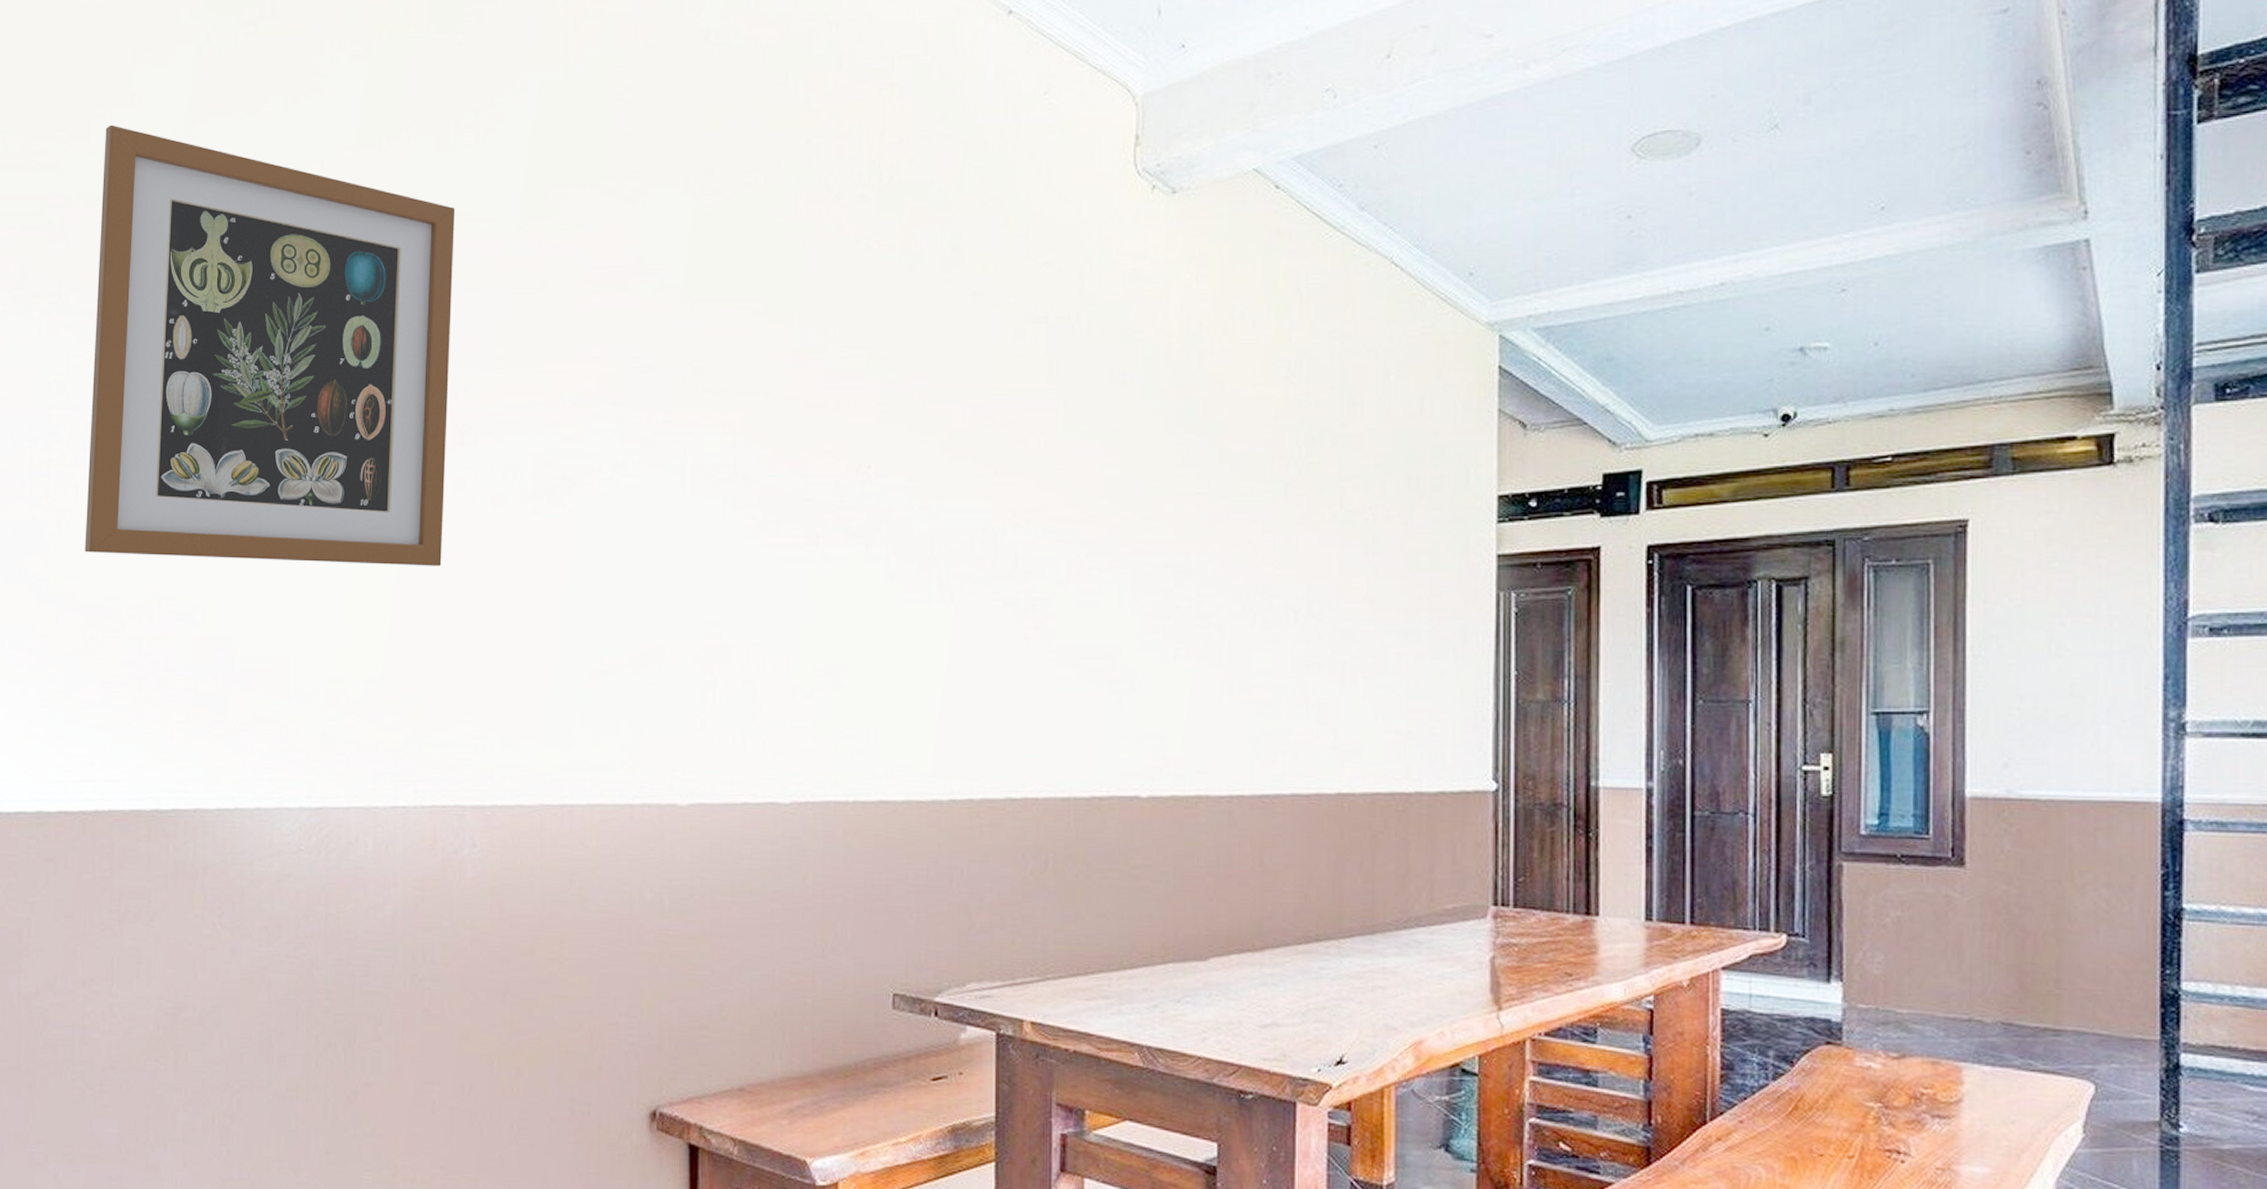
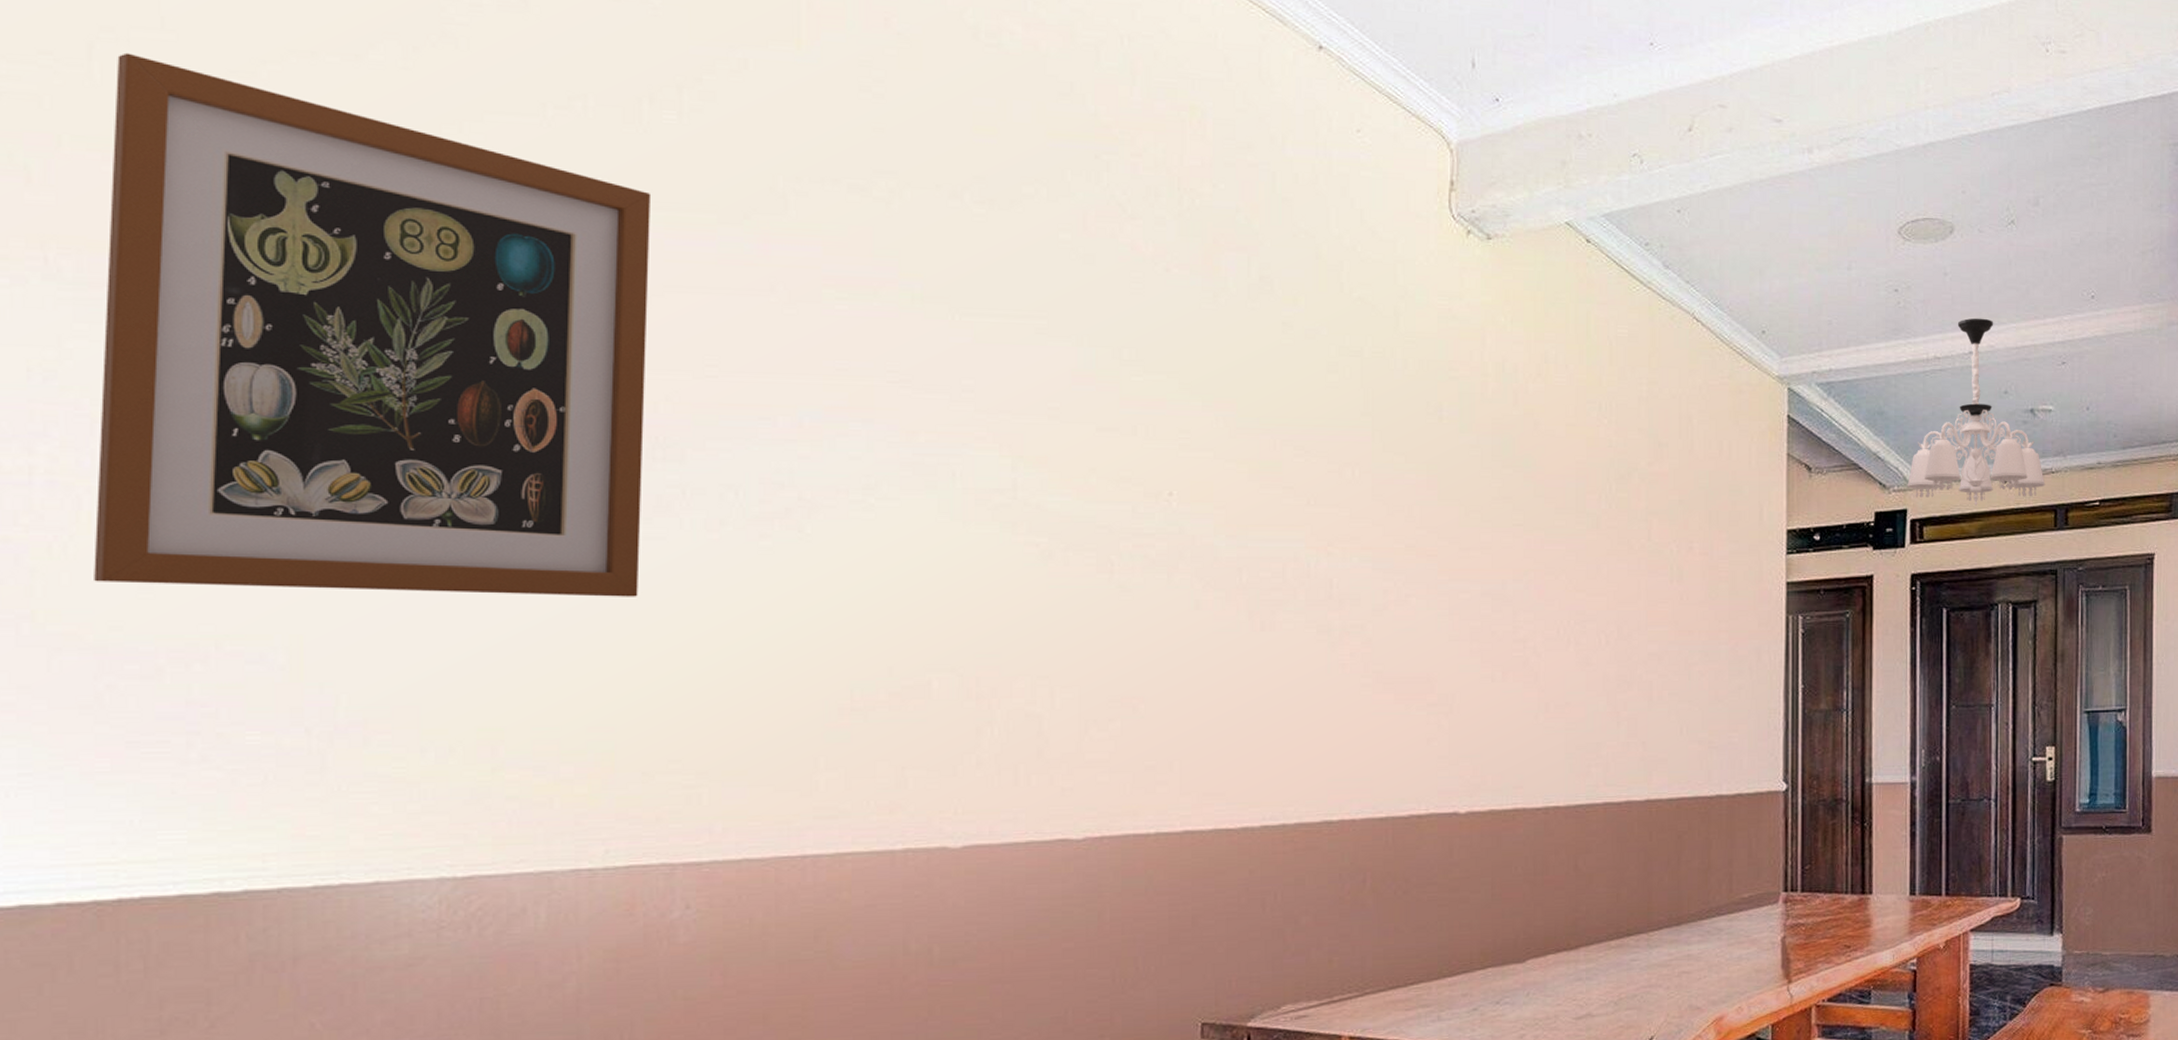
chandelier: none [1642,242,1820,464] -> present [1907,318,2046,506]

